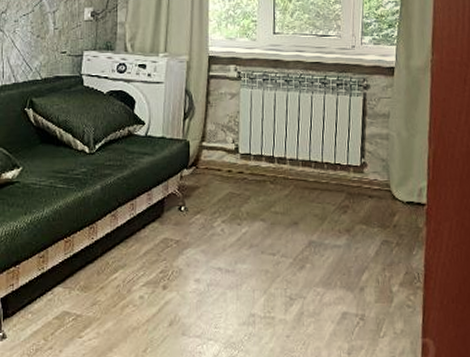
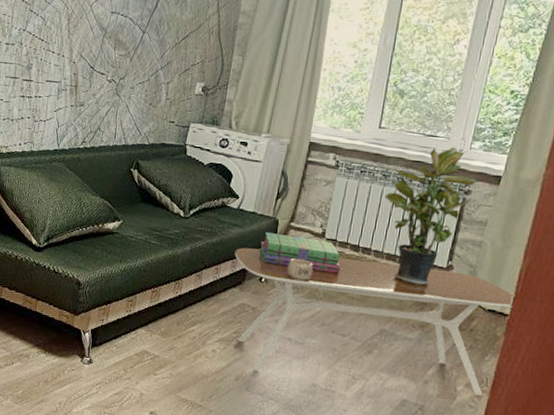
coffee table: none [149,168,429,312] -> present [235,247,516,396]
stack of books: none [174,156,259,190] -> present [260,232,341,274]
mug: none [206,179,233,203] -> present [287,258,314,281]
potted plant: none [290,44,372,188] -> present [384,147,476,286]

